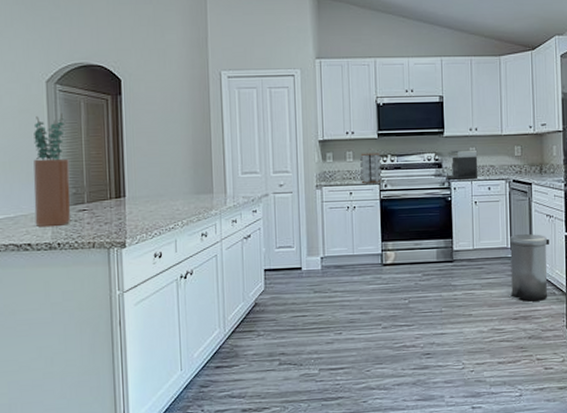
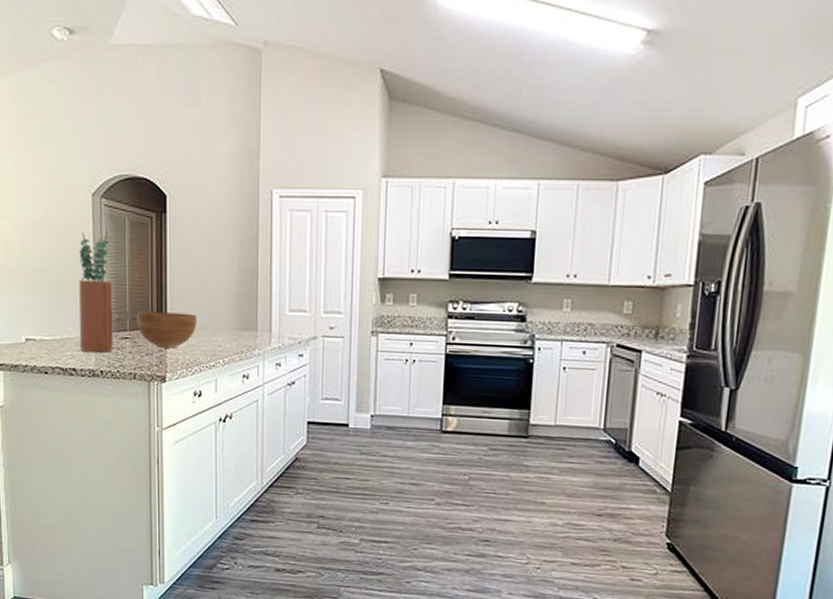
bowl: none [95,183,155,216] -> present [137,311,197,348]
spice rack: present [360,147,383,184] -> none [424,290,451,335]
coffee maker: present [446,149,478,181] -> none [529,300,574,340]
pedal bin: present [508,234,549,302] -> none [593,413,657,498]

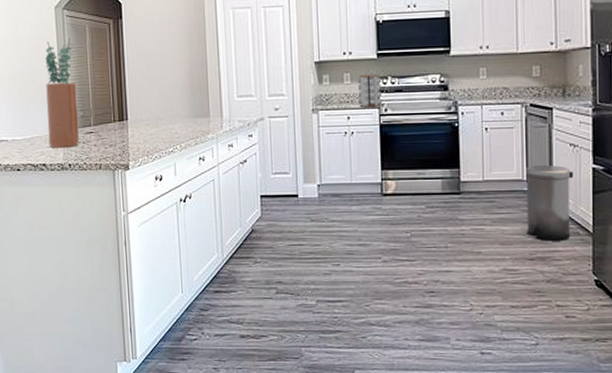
bowl: present [137,311,197,348] -> none [100,106,155,139]
spice rack: none [424,290,451,335] -> present [358,69,383,108]
pedal bin: none [593,413,657,498] -> present [523,165,573,241]

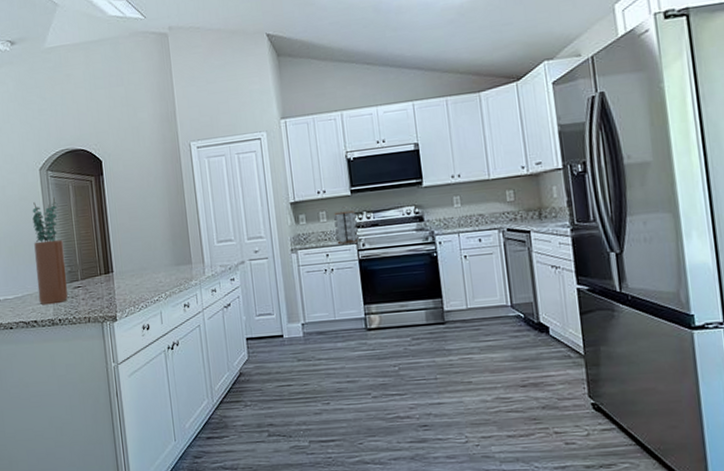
pedal bin: present [523,165,573,241] -> none [509,288,562,367]

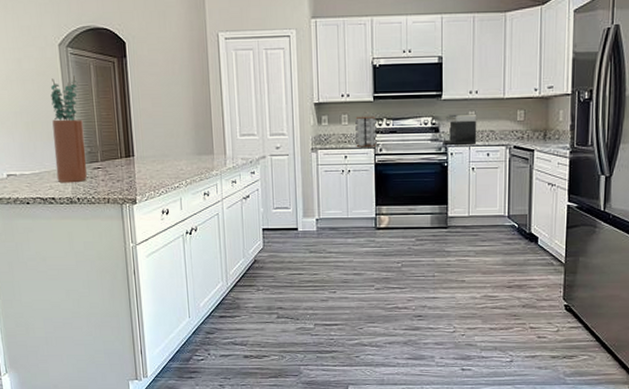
coffee maker: none [428,198,466,234] -> present [443,113,477,146]

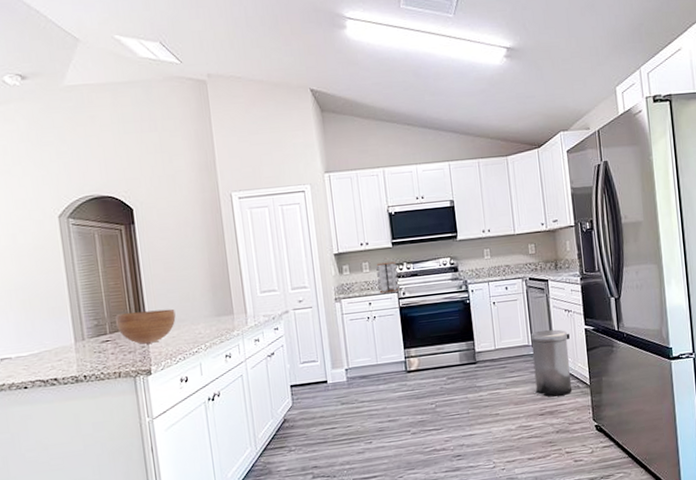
vase: present [51,75,87,183] -> none [50,246,95,361]
bowl: none [106,143,161,174] -> present [115,308,176,344]
coffee maker: present [443,113,477,146] -> none [462,251,495,283]
pedal bin: none [503,203,550,271] -> present [530,329,573,397]

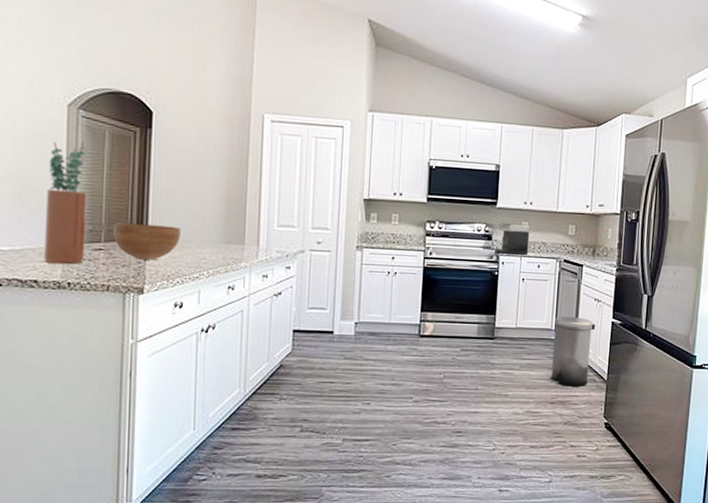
vase: none [50,246,95,361] -> present [44,141,87,264]
spice rack: present [376,257,401,294] -> none [405,211,429,250]
coffee maker: none [462,251,495,283] -> present [495,222,530,256]

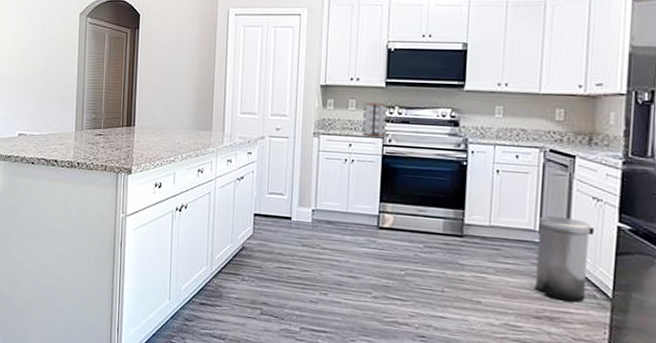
vase: present [44,141,87,264] -> none [62,44,92,147]
bowl: present [113,223,181,260] -> none [110,112,160,145]
spice rack: none [405,211,429,250] -> present [362,97,388,137]
coffee maker: present [495,222,530,256] -> none [462,107,506,145]

